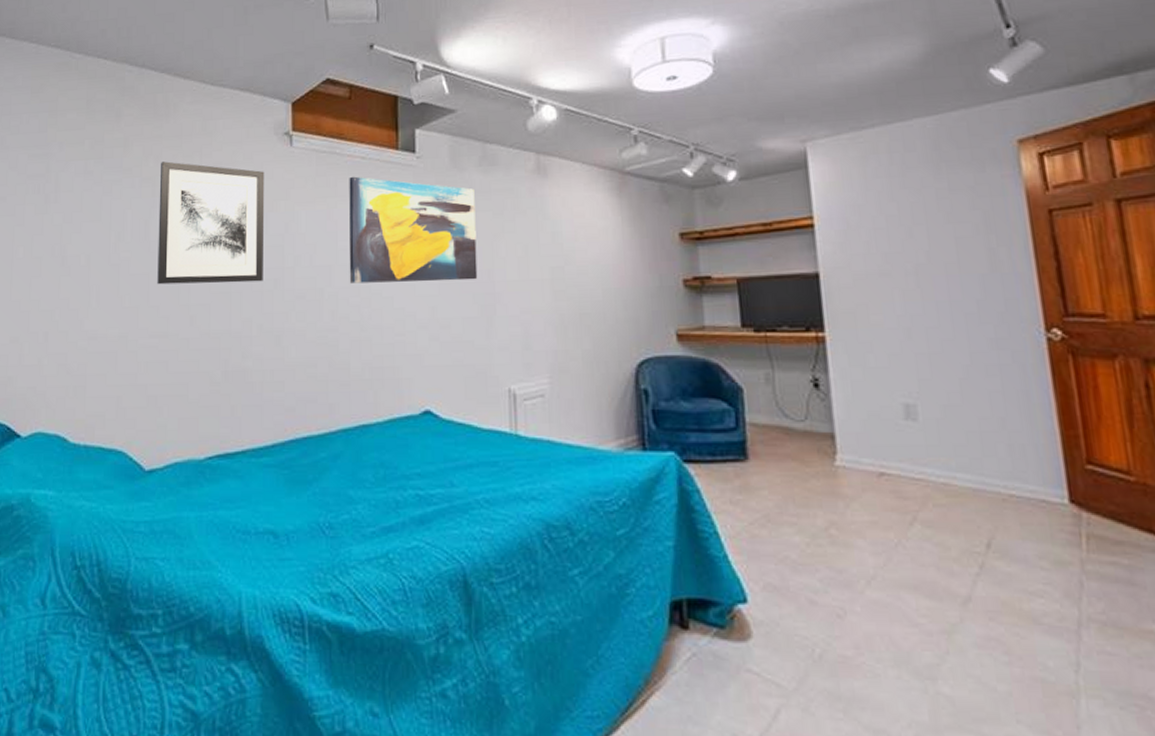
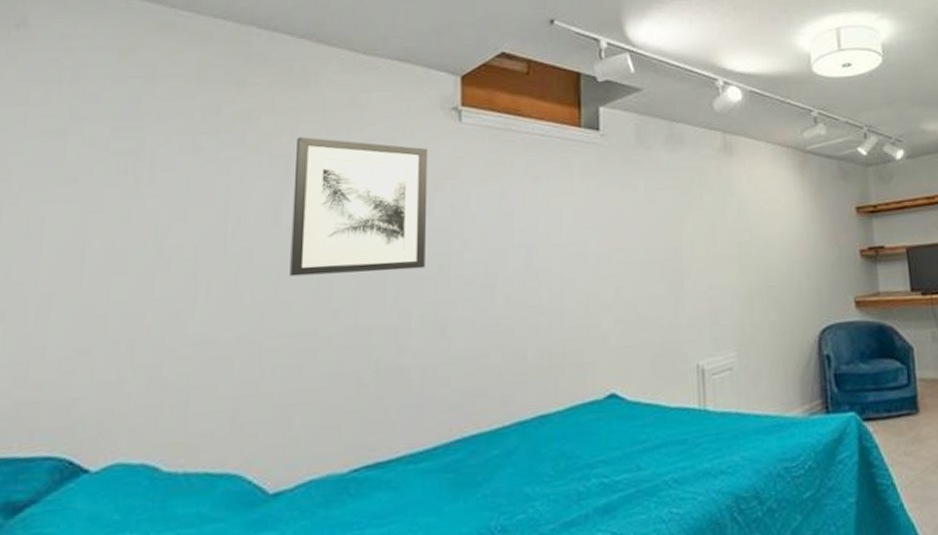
wall art: present [349,176,478,284] -> none [526,154,665,266]

